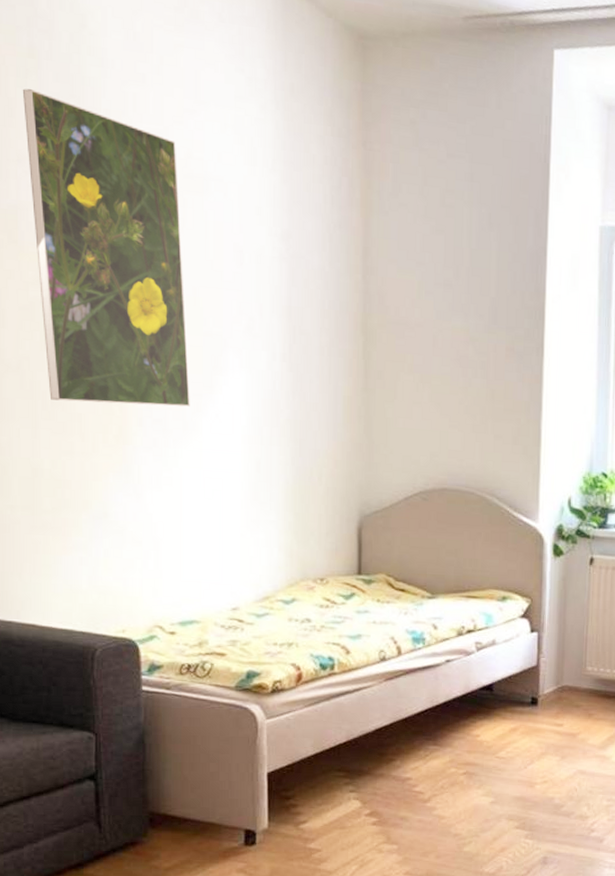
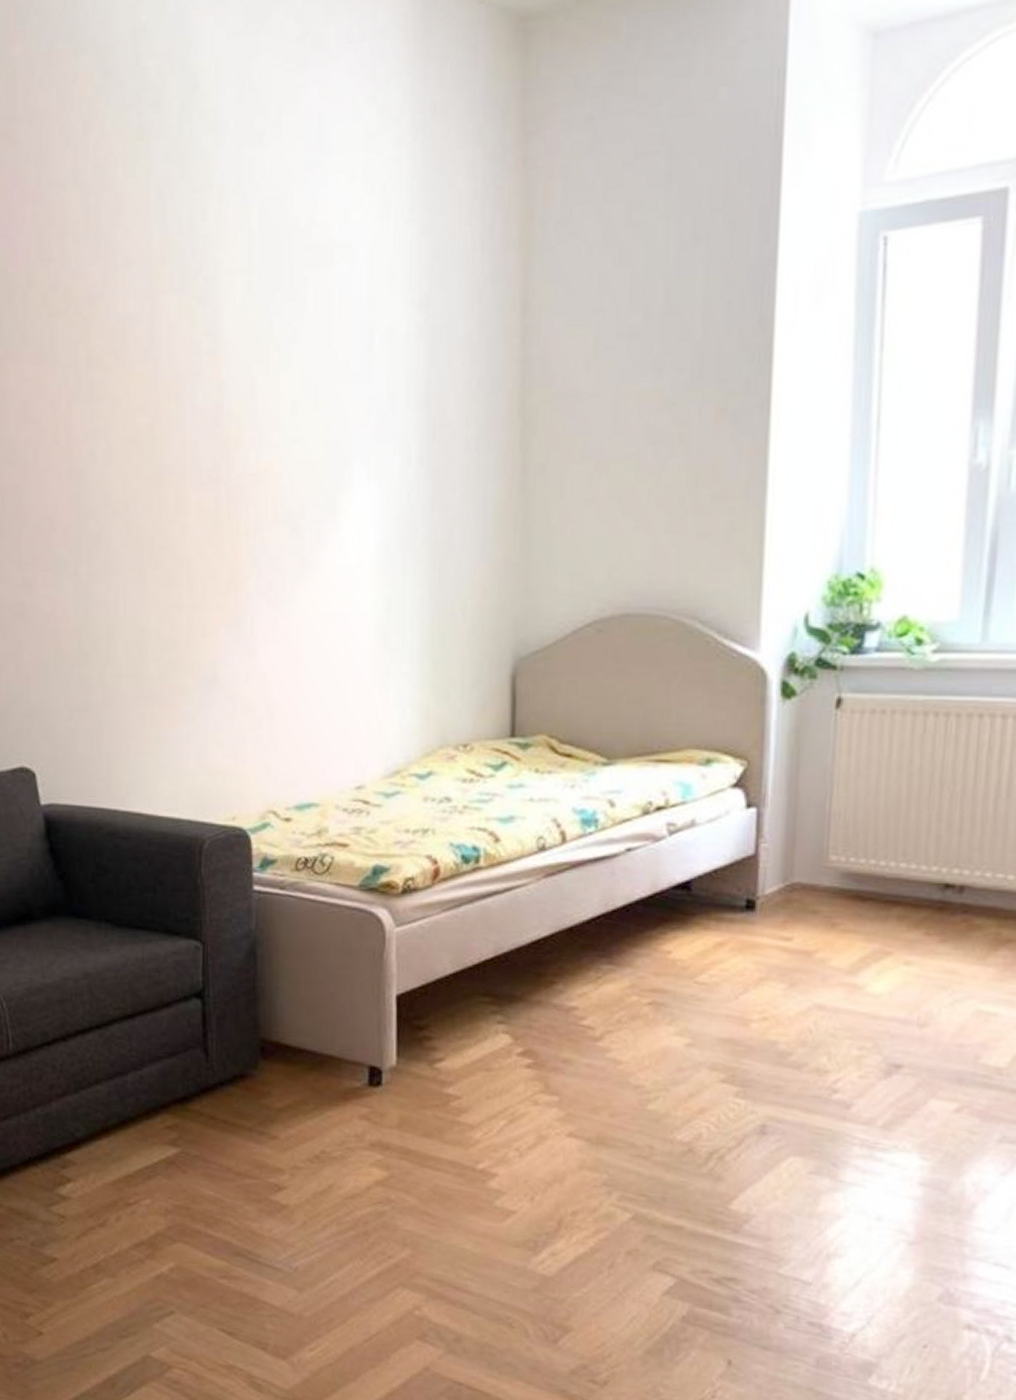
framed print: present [22,88,190,407] -> none [131,177,310,545]

